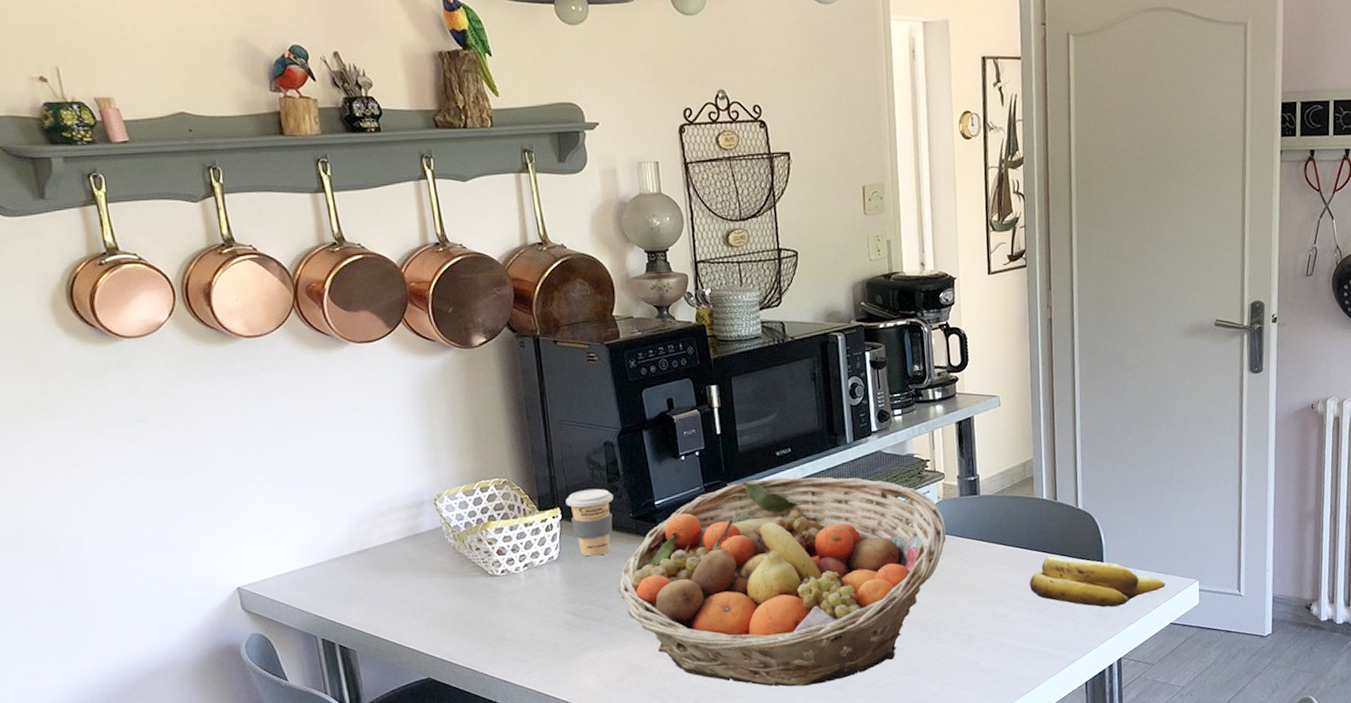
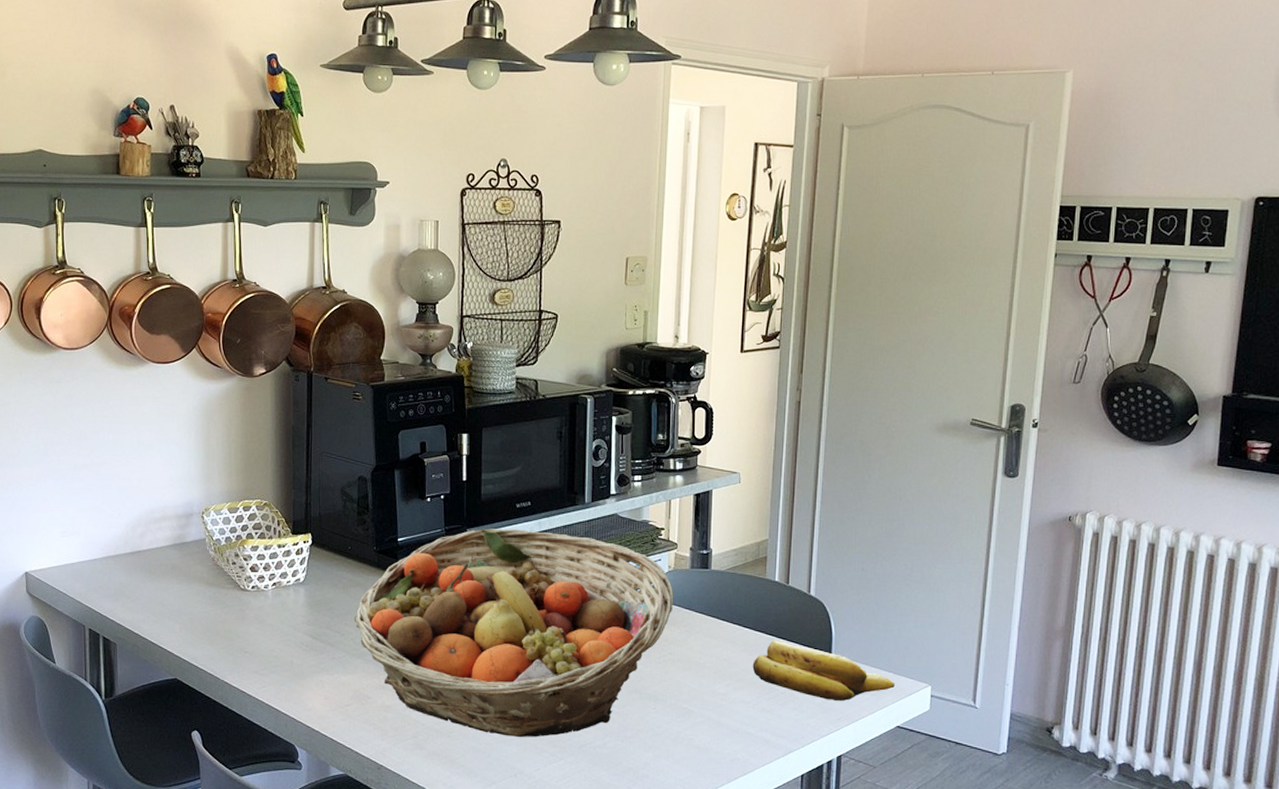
coffee cup: present [565,488,613,557] -> none [317,519,361,584]

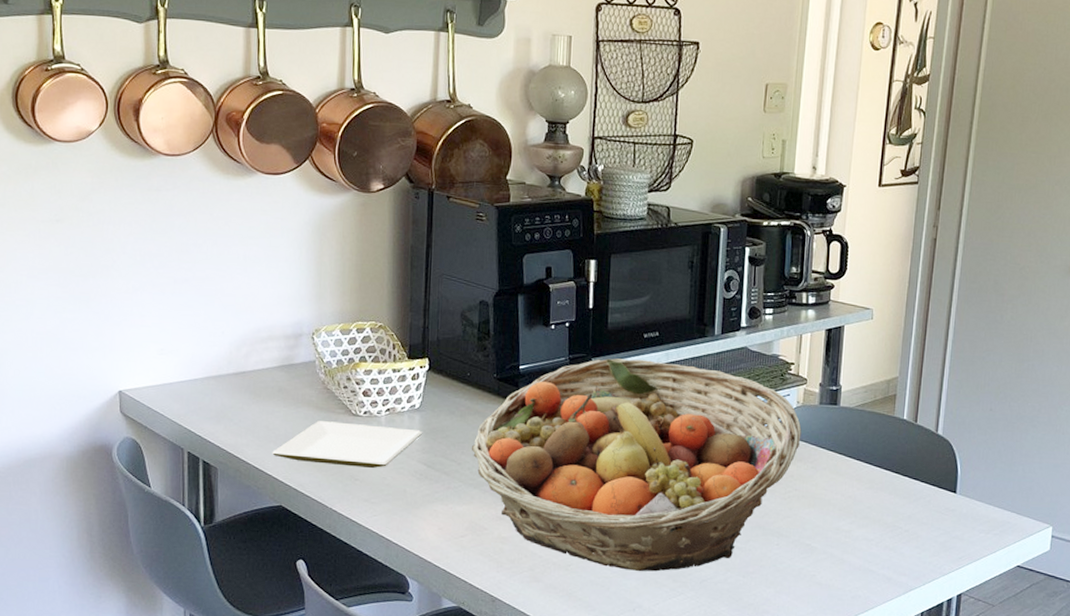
plate: none [167,596,308,640] -> present [272,421,423,468]
banana: present [752,639,895,701] -> none [877,477,1017,540]

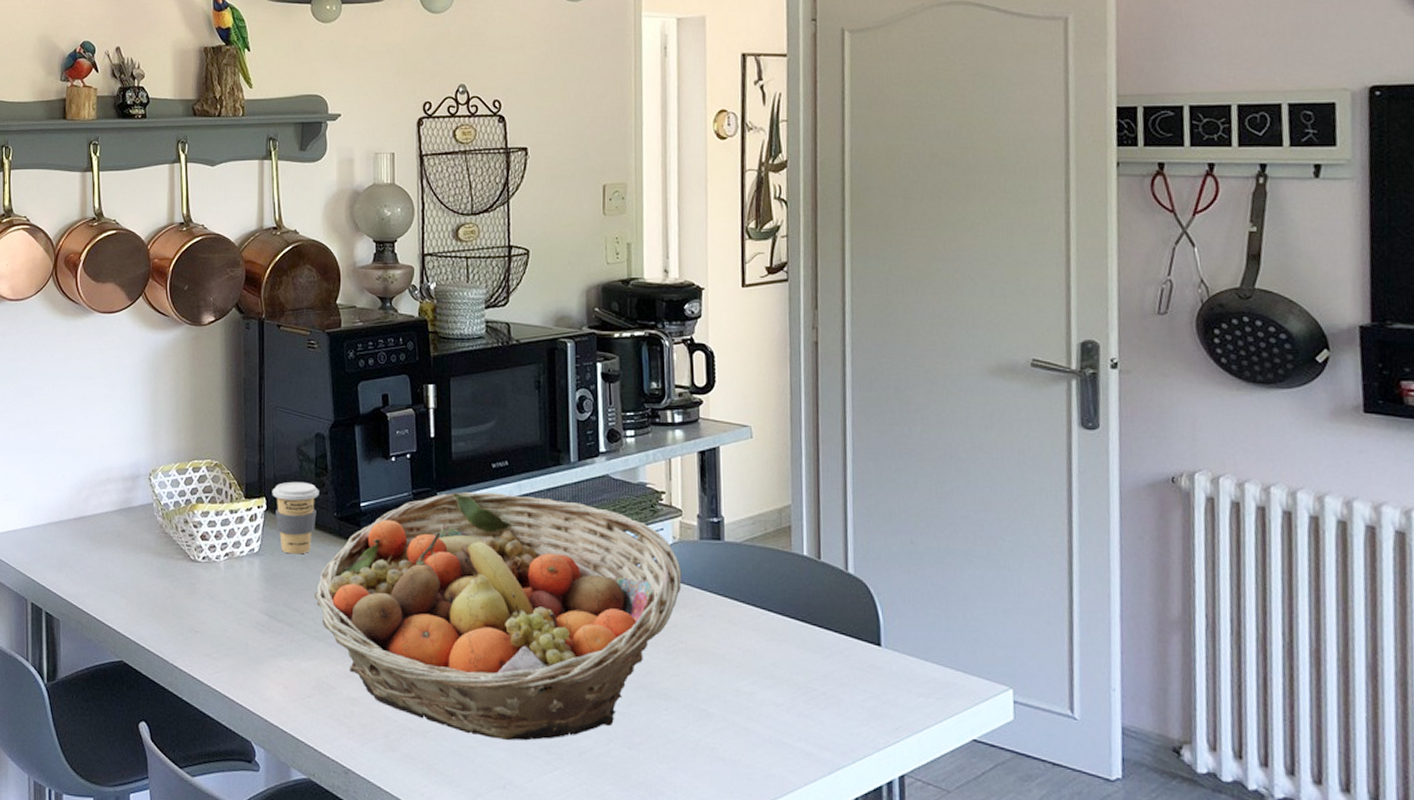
plate: present [272,421,423,468] -> none [112,568,263,619]
coffee cup: none [435,344,481,411] -> present [272,481,319,555]

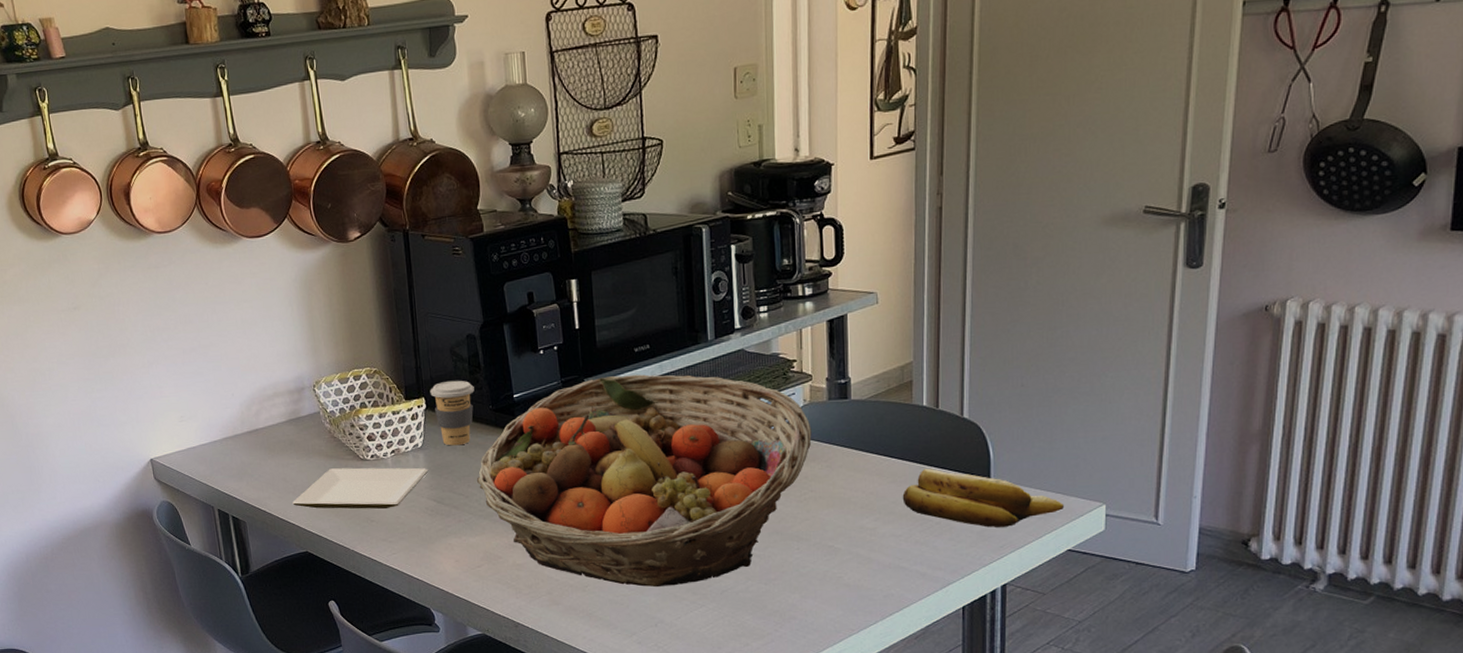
plate: none [112,568,263,619] -> present [292,467,429,509]
banana: none [783,627,965,706] -> present [902,468,1064,528]

